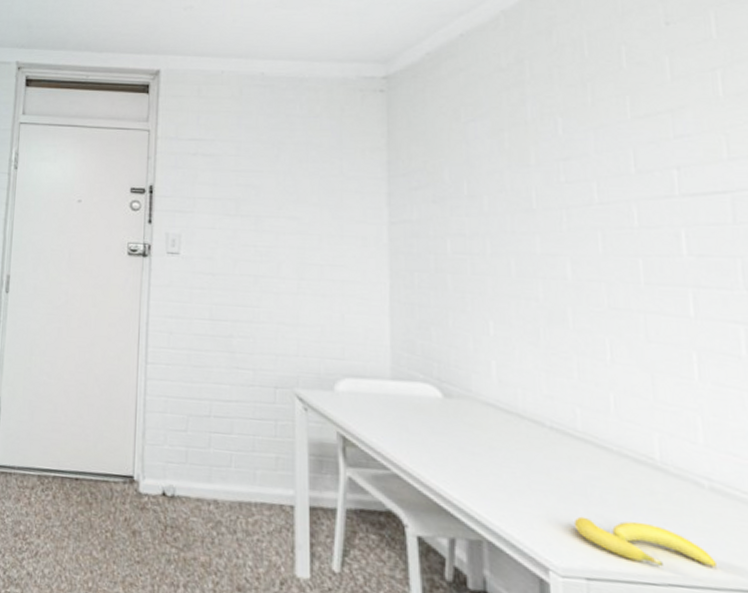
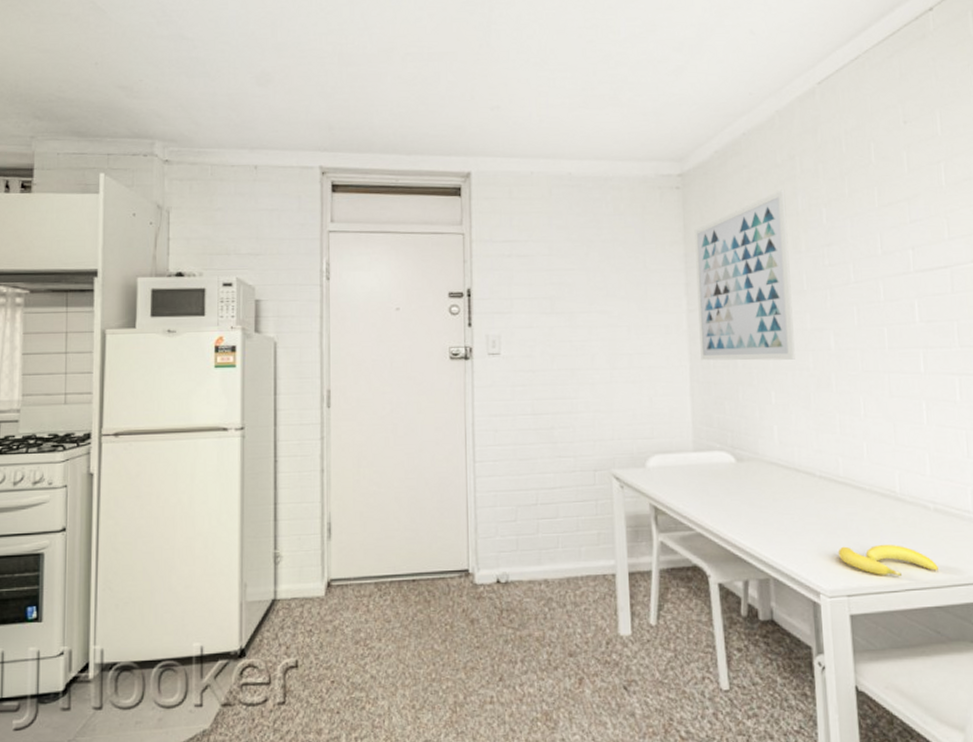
wall art: none [400,96,521,287] -> present [694,189,795,361]

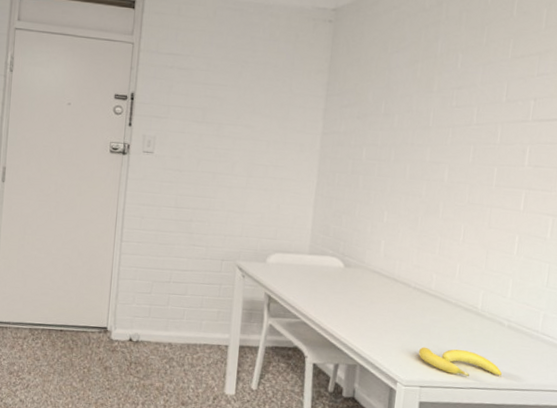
wall art: present [694,189,795,361] -> none [327,32,428,186]

